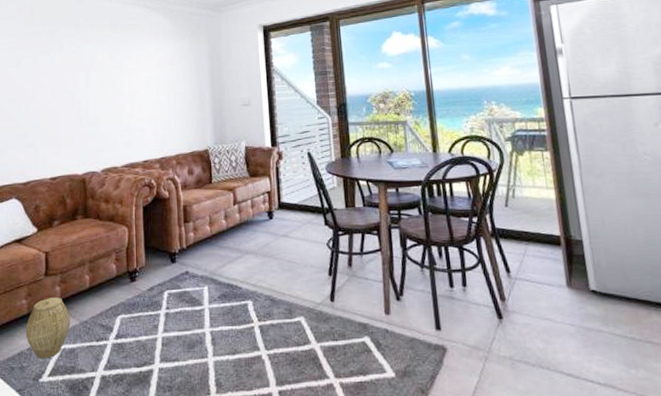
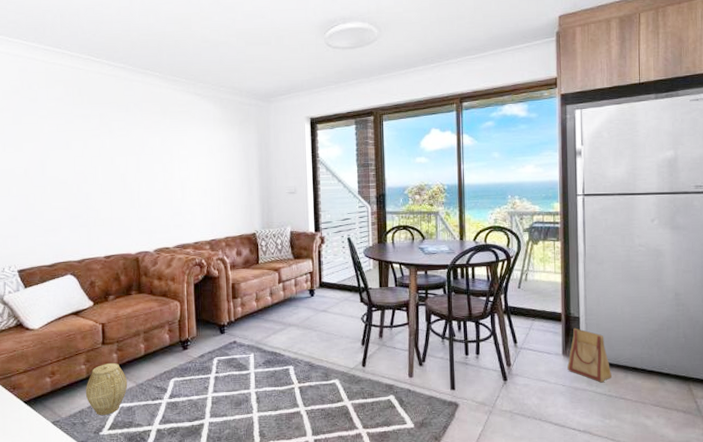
shopping bag: none [574,253,631,322] -> present [567,327,612,383]

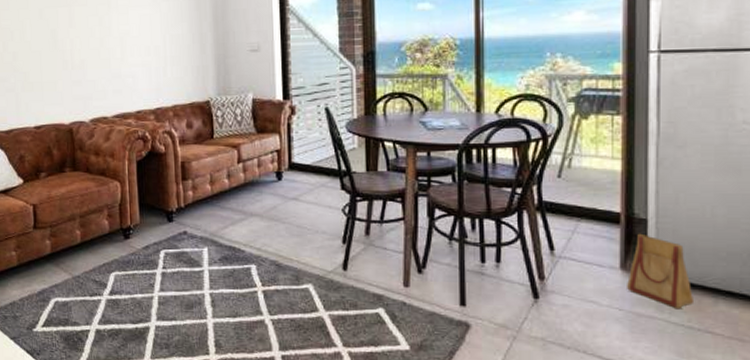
woven basket: present [85,362,128,415] -> none [16,250,63,310]

